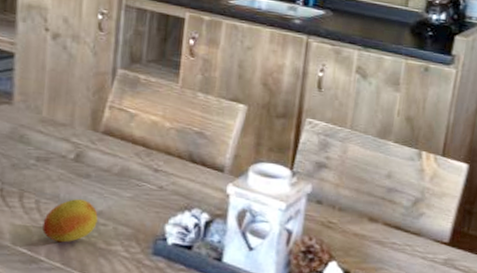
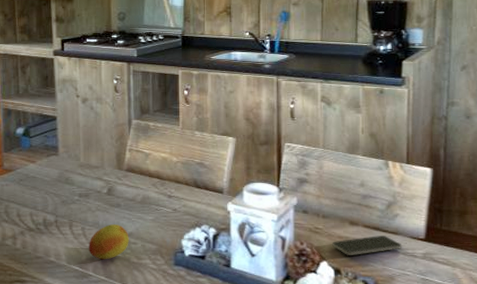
smartphone: none [345,235,424,257] -> present [332,236,403,255]

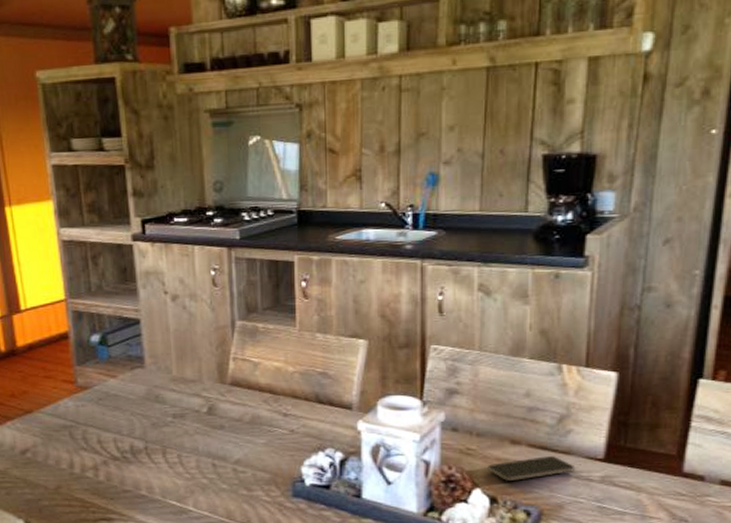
fruit: present [89,224,129,260] -> none [187,450,237,493]

